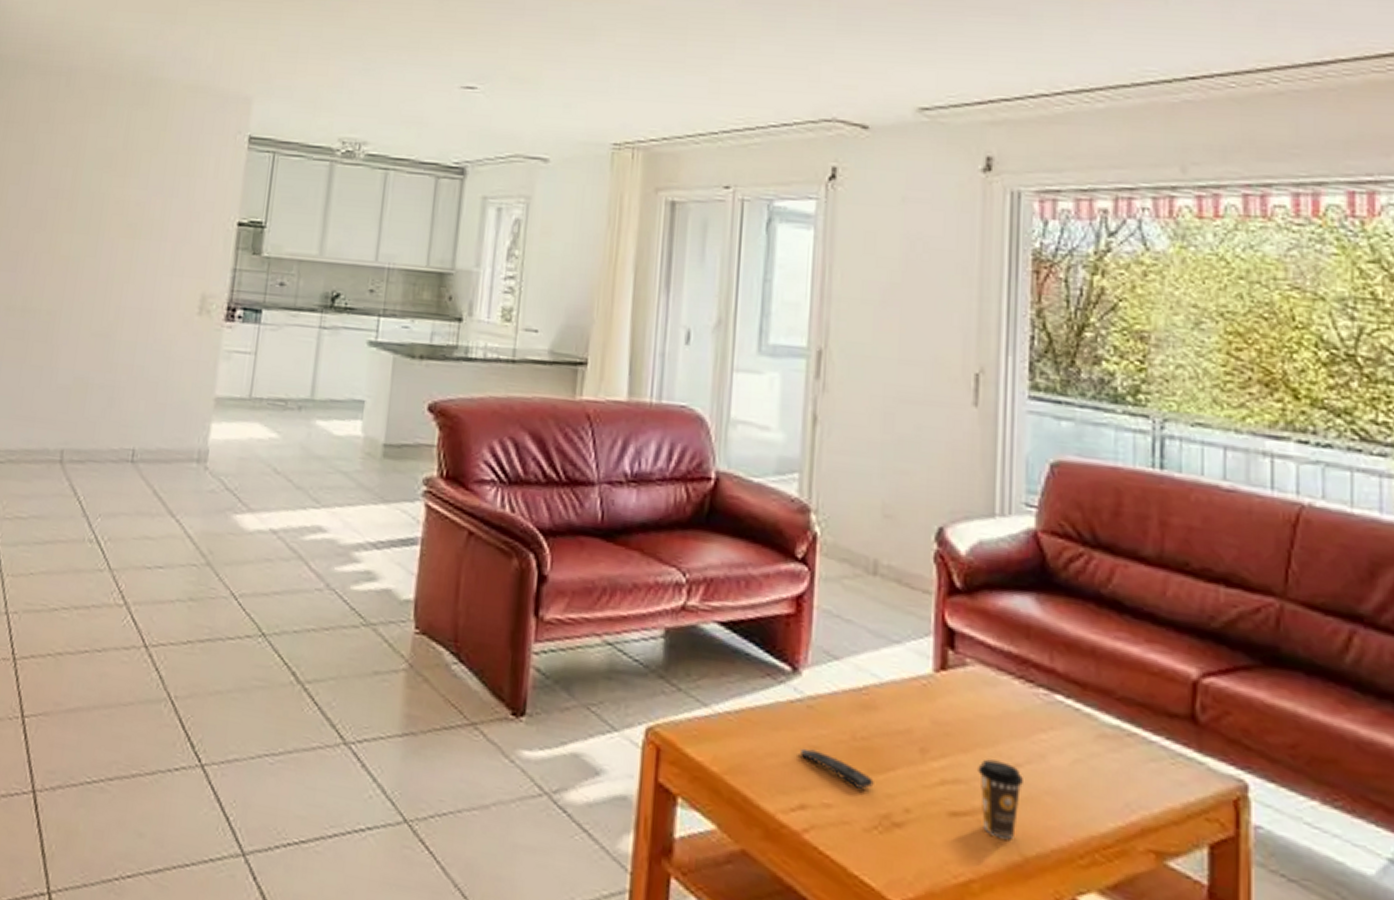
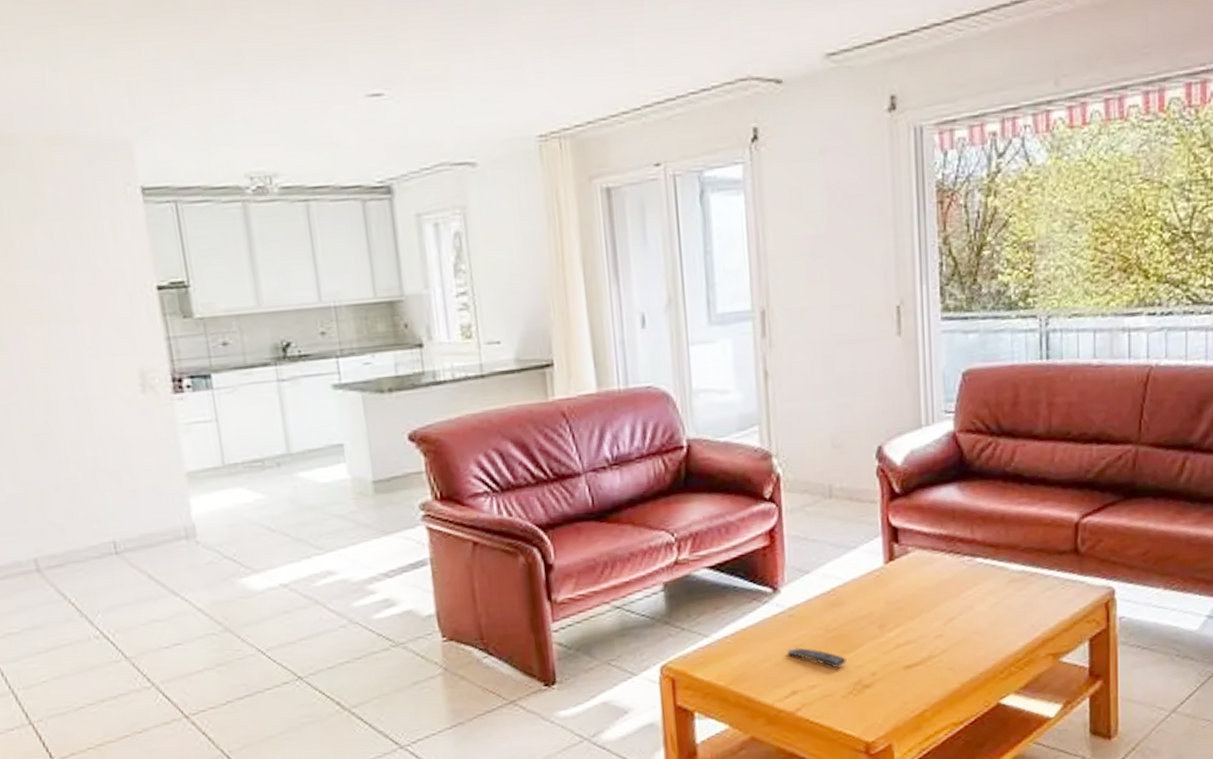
coffee cup: present [978,759,1023,840] -> none [923,618,957,675]

